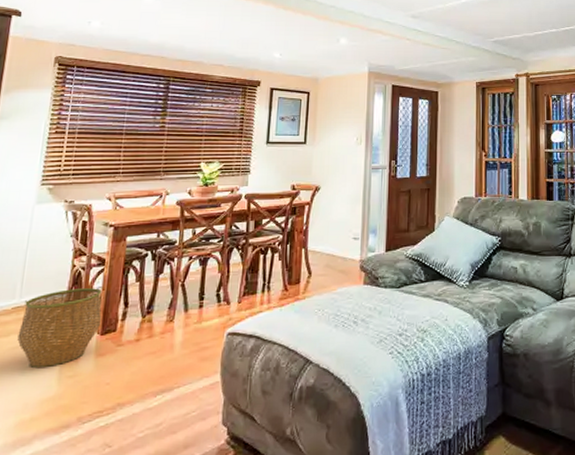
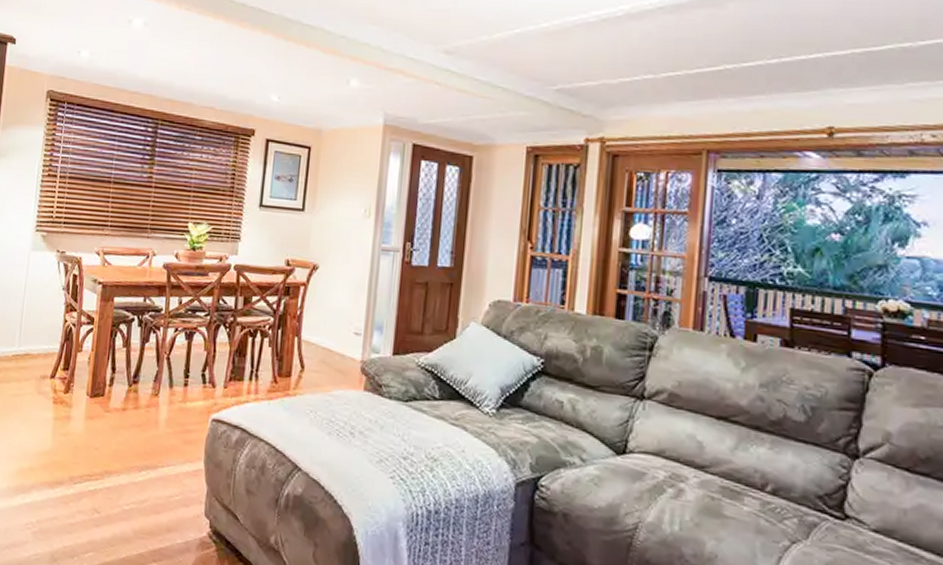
basket: present [17,287,103,368] -> none [17,344,92,421]

